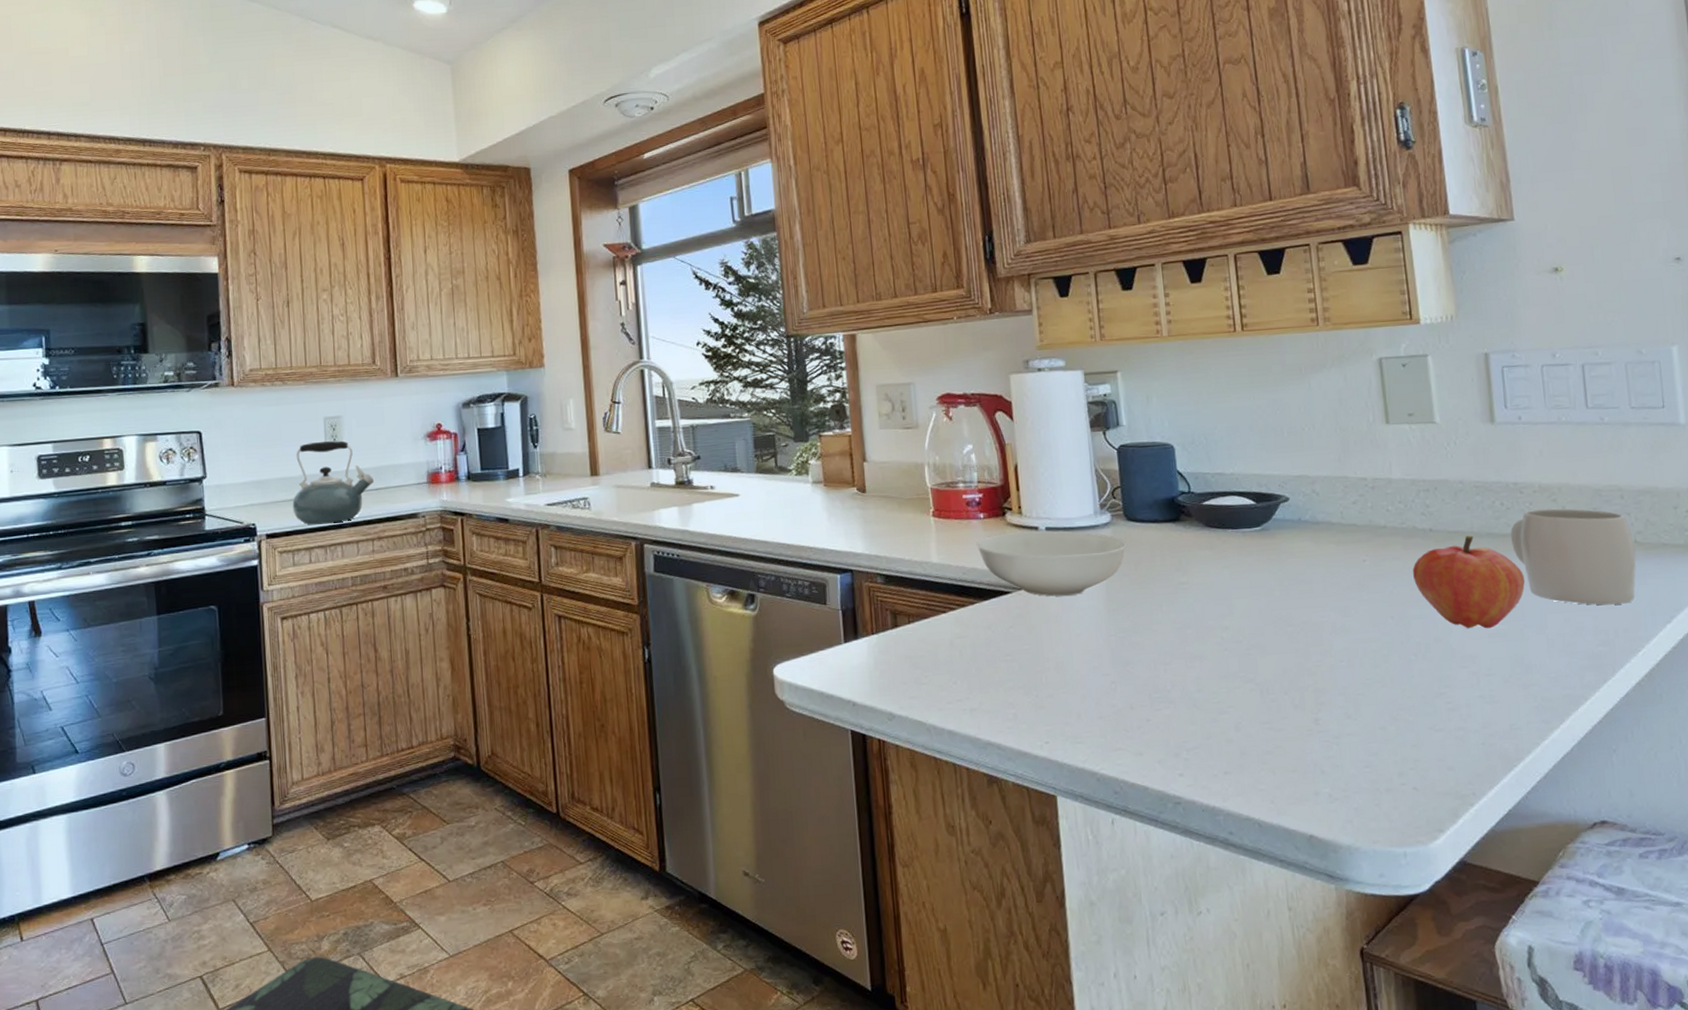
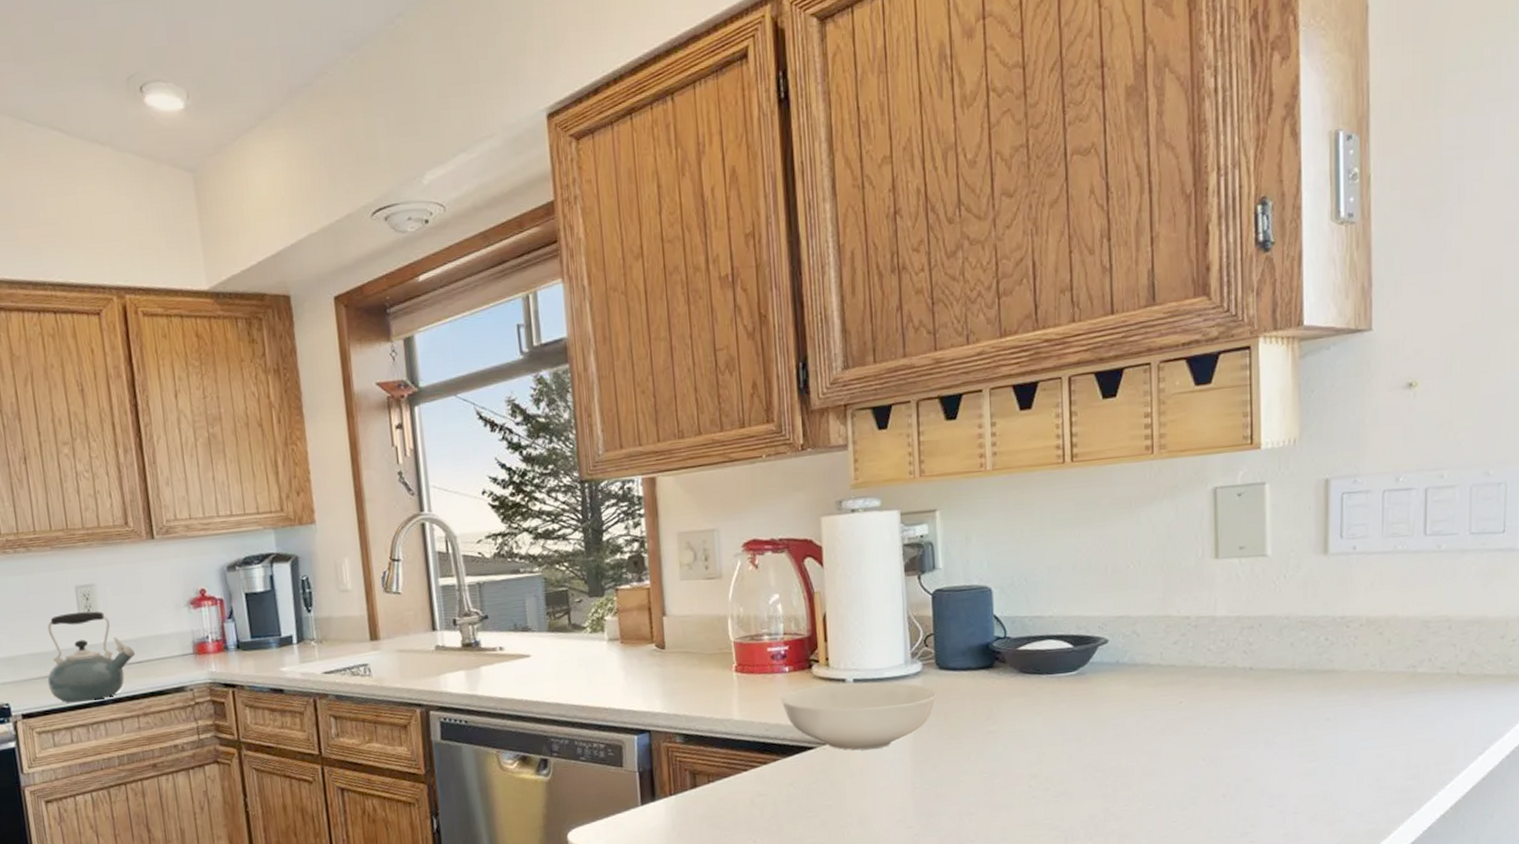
fruit: present [1413,535,1525,629] -> none [1229,672,1341,768]
mug: present [1510,508,1636,605] -> none [1332,641,1456,739]

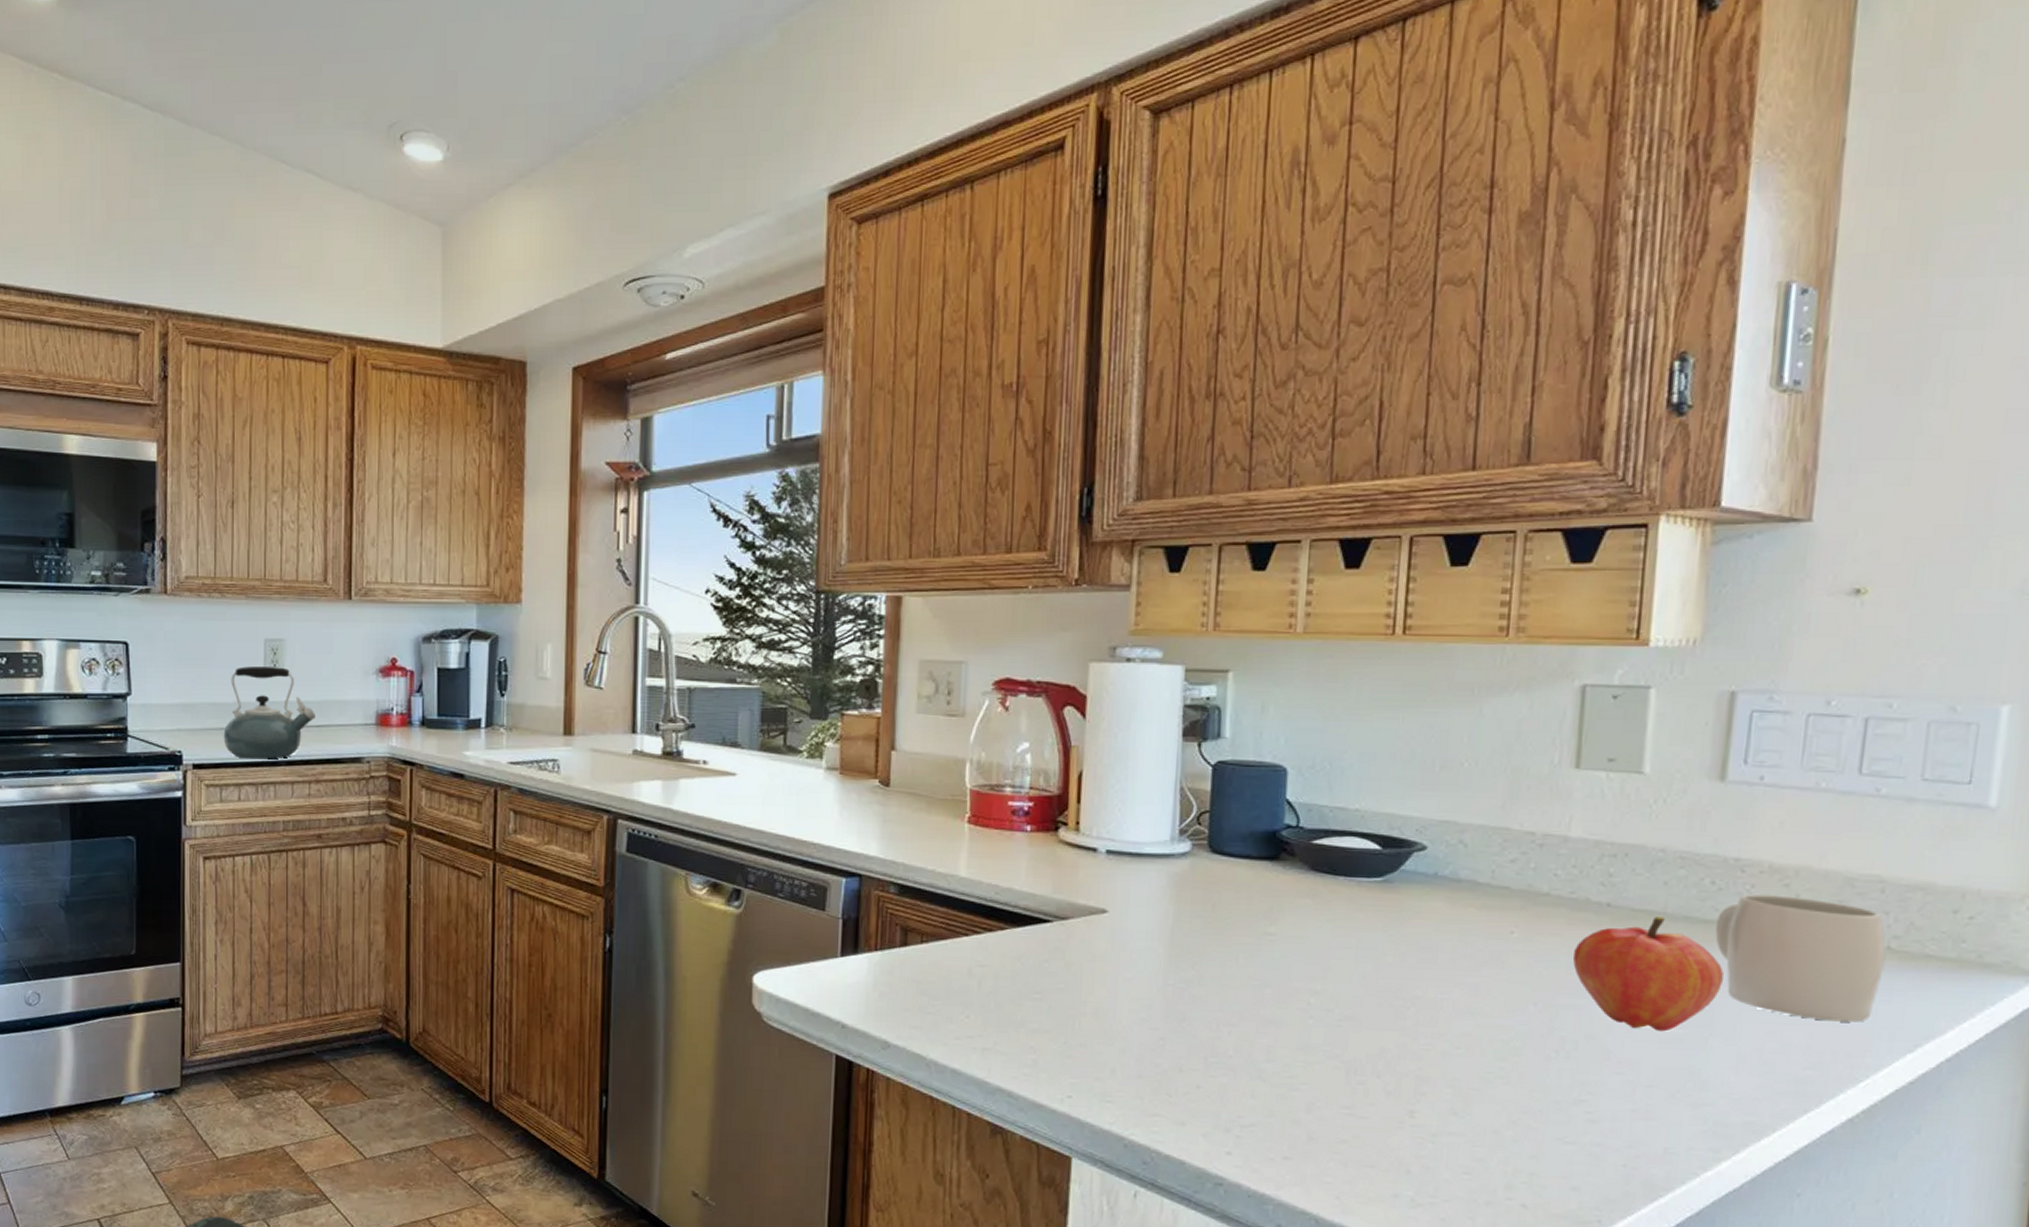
bowl: present [780,682,937,751] -> none [1017,852,1206,933]
fruit: none [1229,672,1341,768] -> present [1573,917,1724,1032]
mug: none [1332,641,1456,739] -> present [1715,894,1886,1022]

